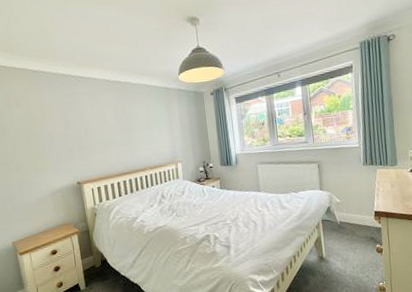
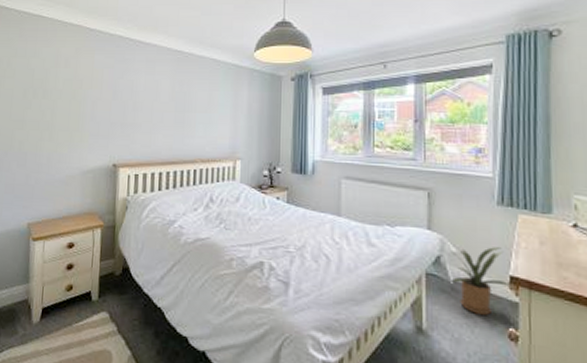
house plant: none [338,194,375,240] -> present [452,247,510,315]

